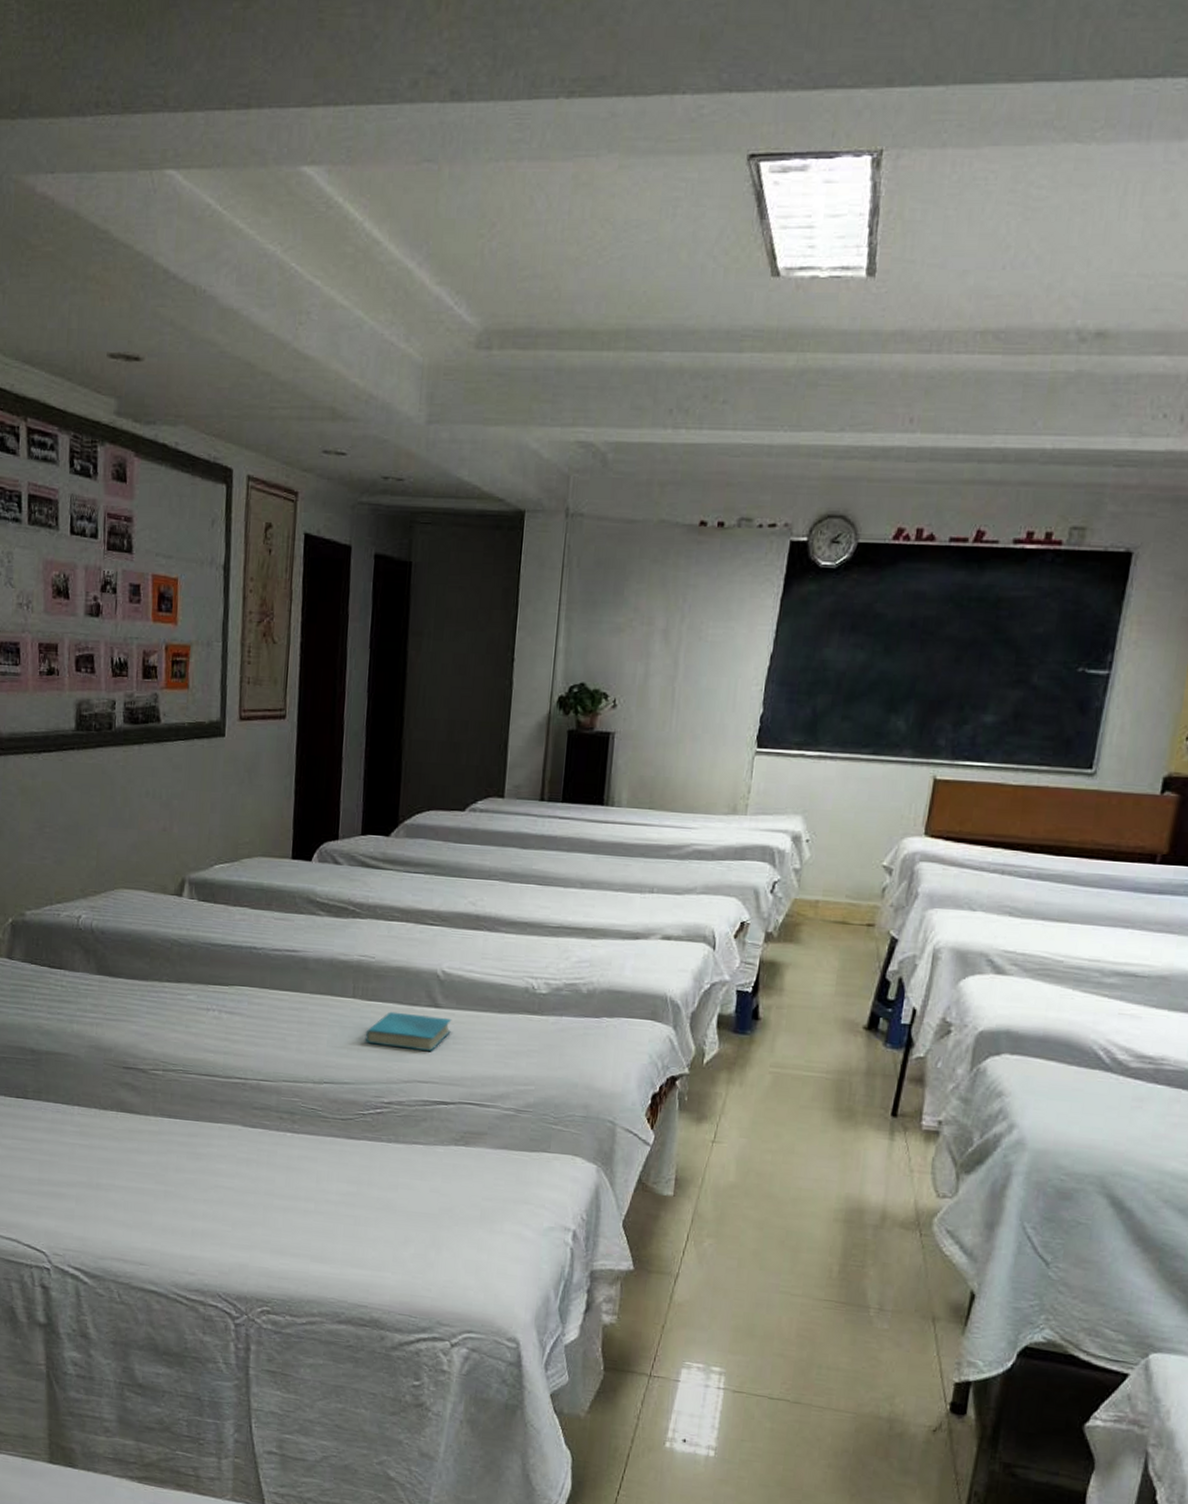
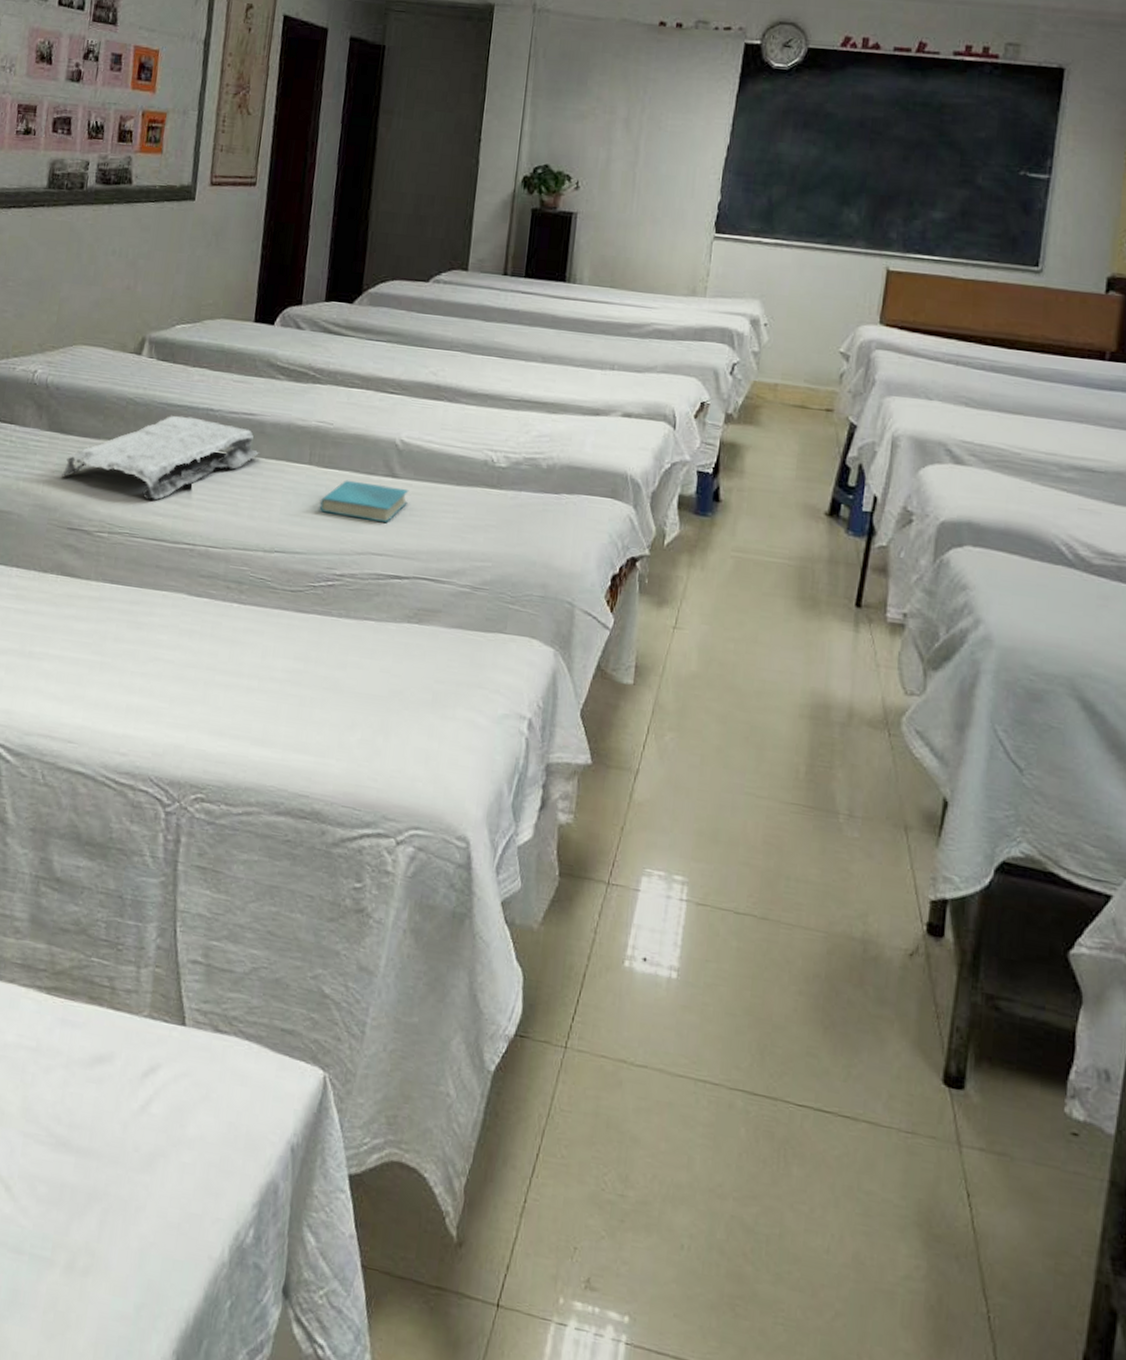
stone plaque: none [114,954,305,1038] -> present [62,415,261,500]

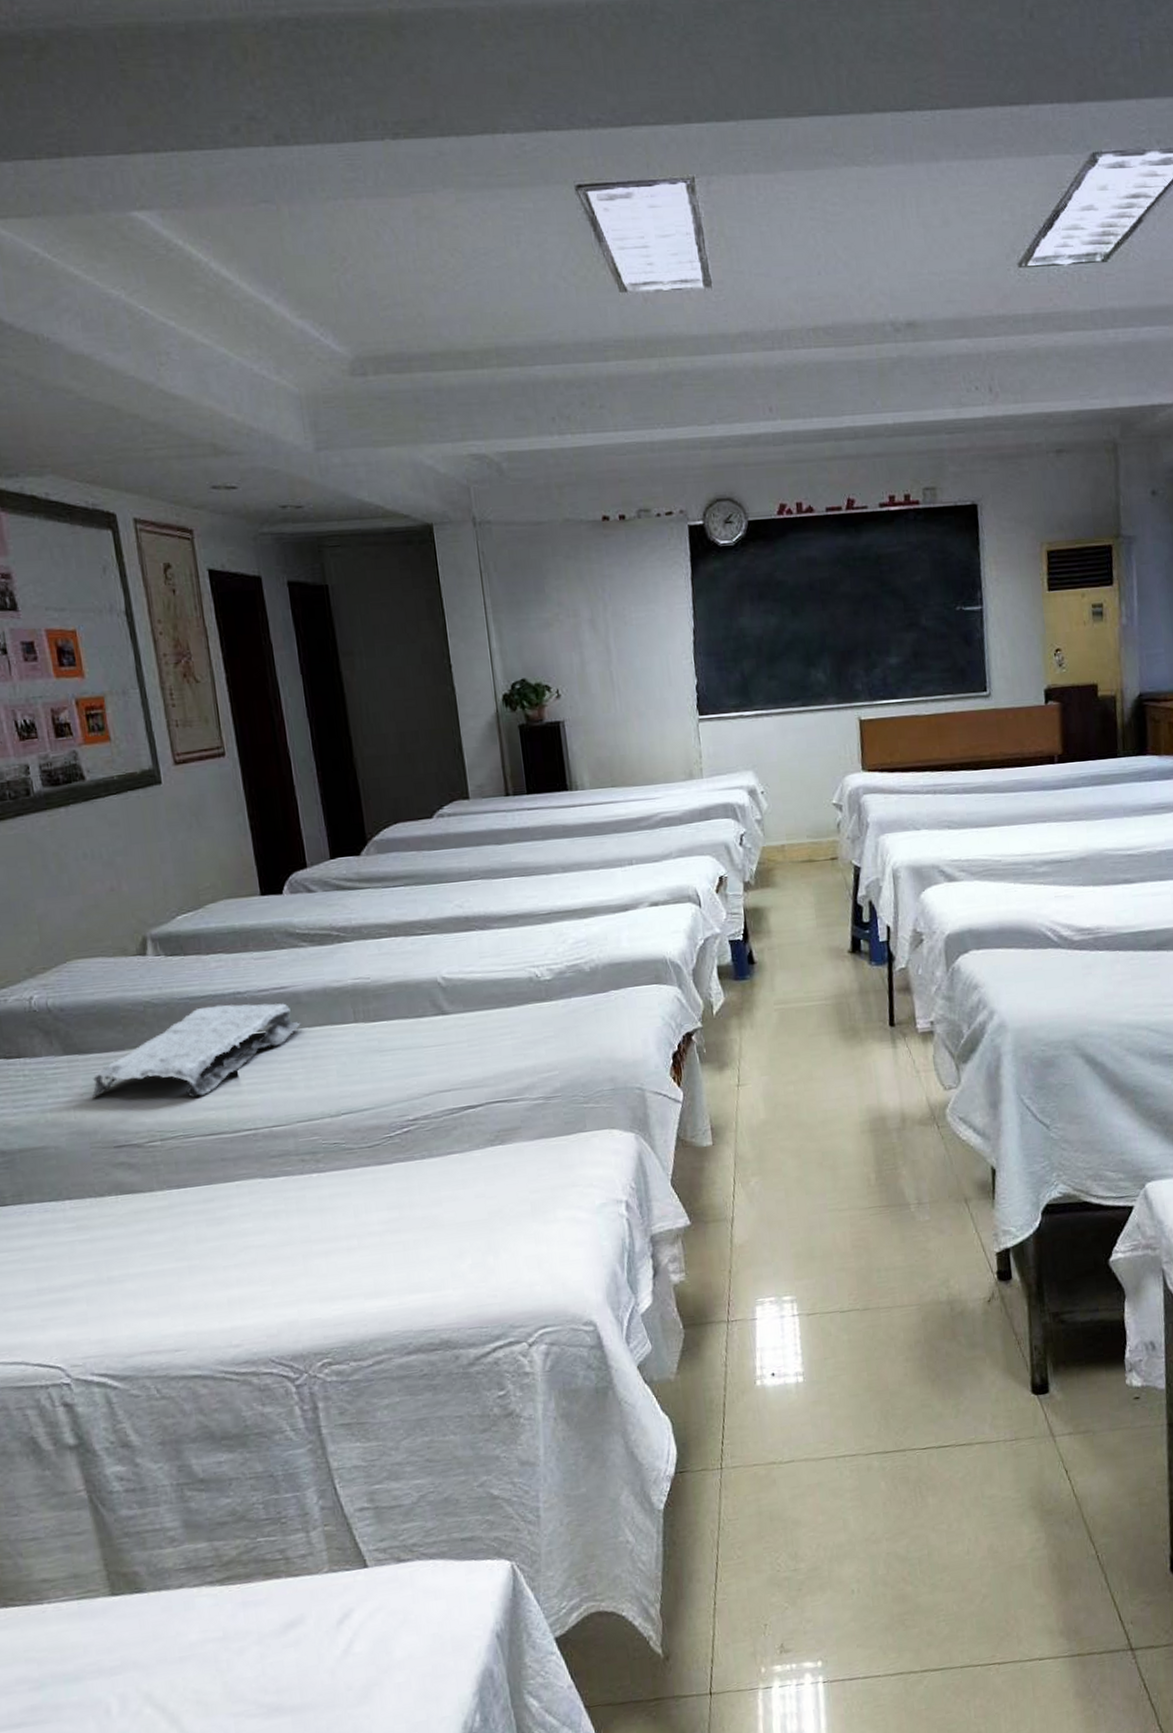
book: present [319,479,409,522] -> none [375,1022,464,1065]

